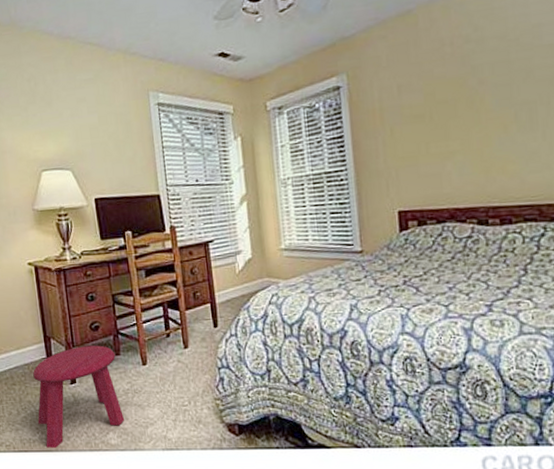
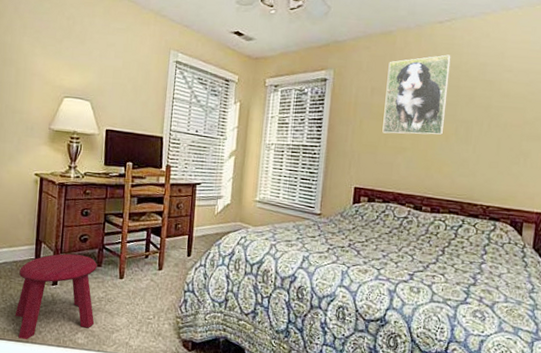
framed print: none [414,23,500,139] -> present [382,54,451,135]

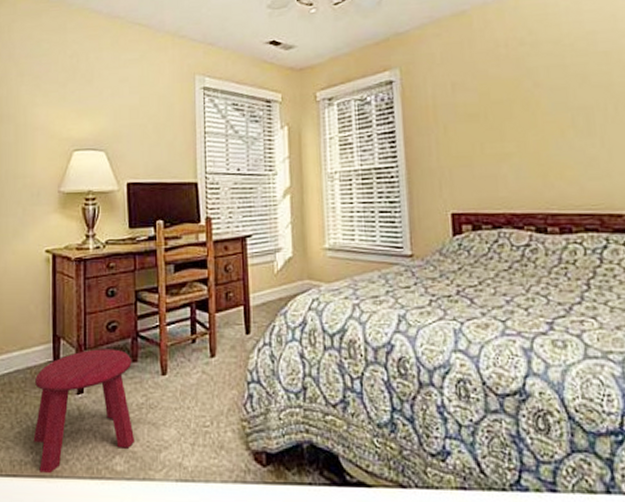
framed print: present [382,54,451,135] -> none [468,27,557,138]

